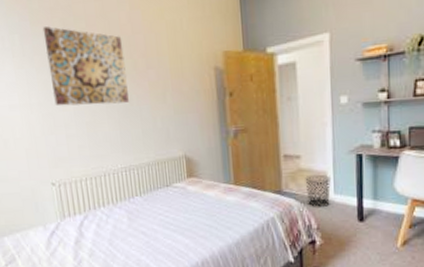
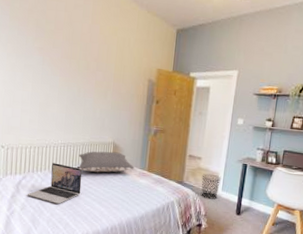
wall art: present [42,26,129,106] -> none [17,23,81,93]
laptop: none [94,193,157,243] -> present [28,163,83,204]
pillow: none [145,167,217,197] -> present [78,151,134,173]

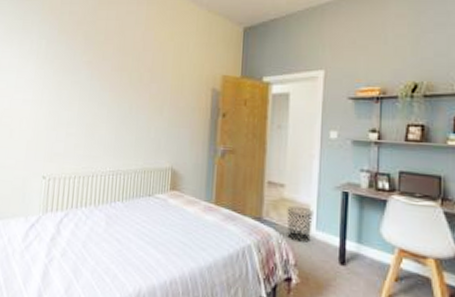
laptop: present [28,163,83,204] -> none [70,196,134,249]
pillow: present [78,151,134,173] -> none [130,179,198,207]

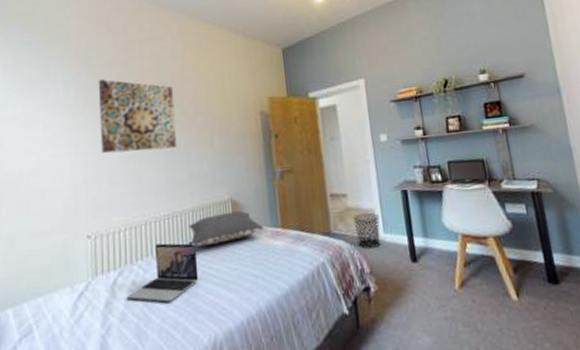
wall art: none [62,36,133,110] -> present [98,79,176,154]
laptop: none [70,196,134,249] -> present [127,243,199,302]
pillow: none [130,179,198,207] -> present [188,210,264,246]

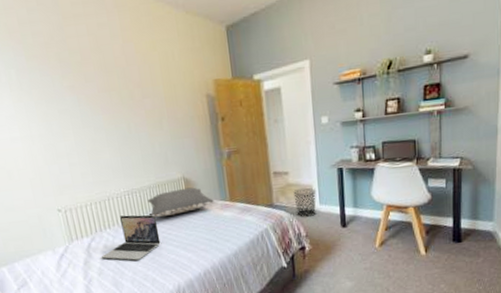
wall art: present [98,79,176,154] -> none [38,60,127,137]

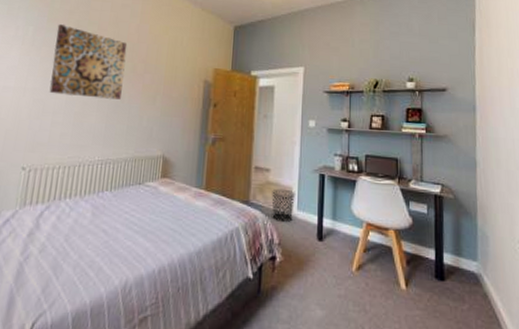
wall art: none [38,60,127,137] -> present [49,24,128,100]
laptop: present [102,214,161,261] -> none [50,186,123,241]
pillow: present [147,187,214,217] -> none [118,167,189,195]

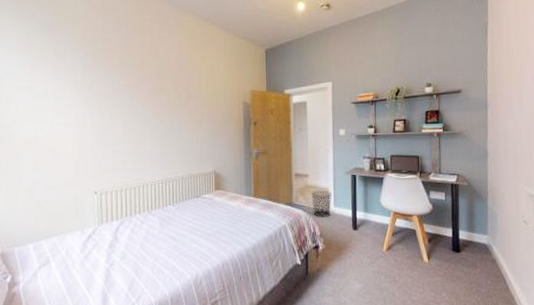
wall art: present [49,24,128,100] -> none [103,62,171,127]

